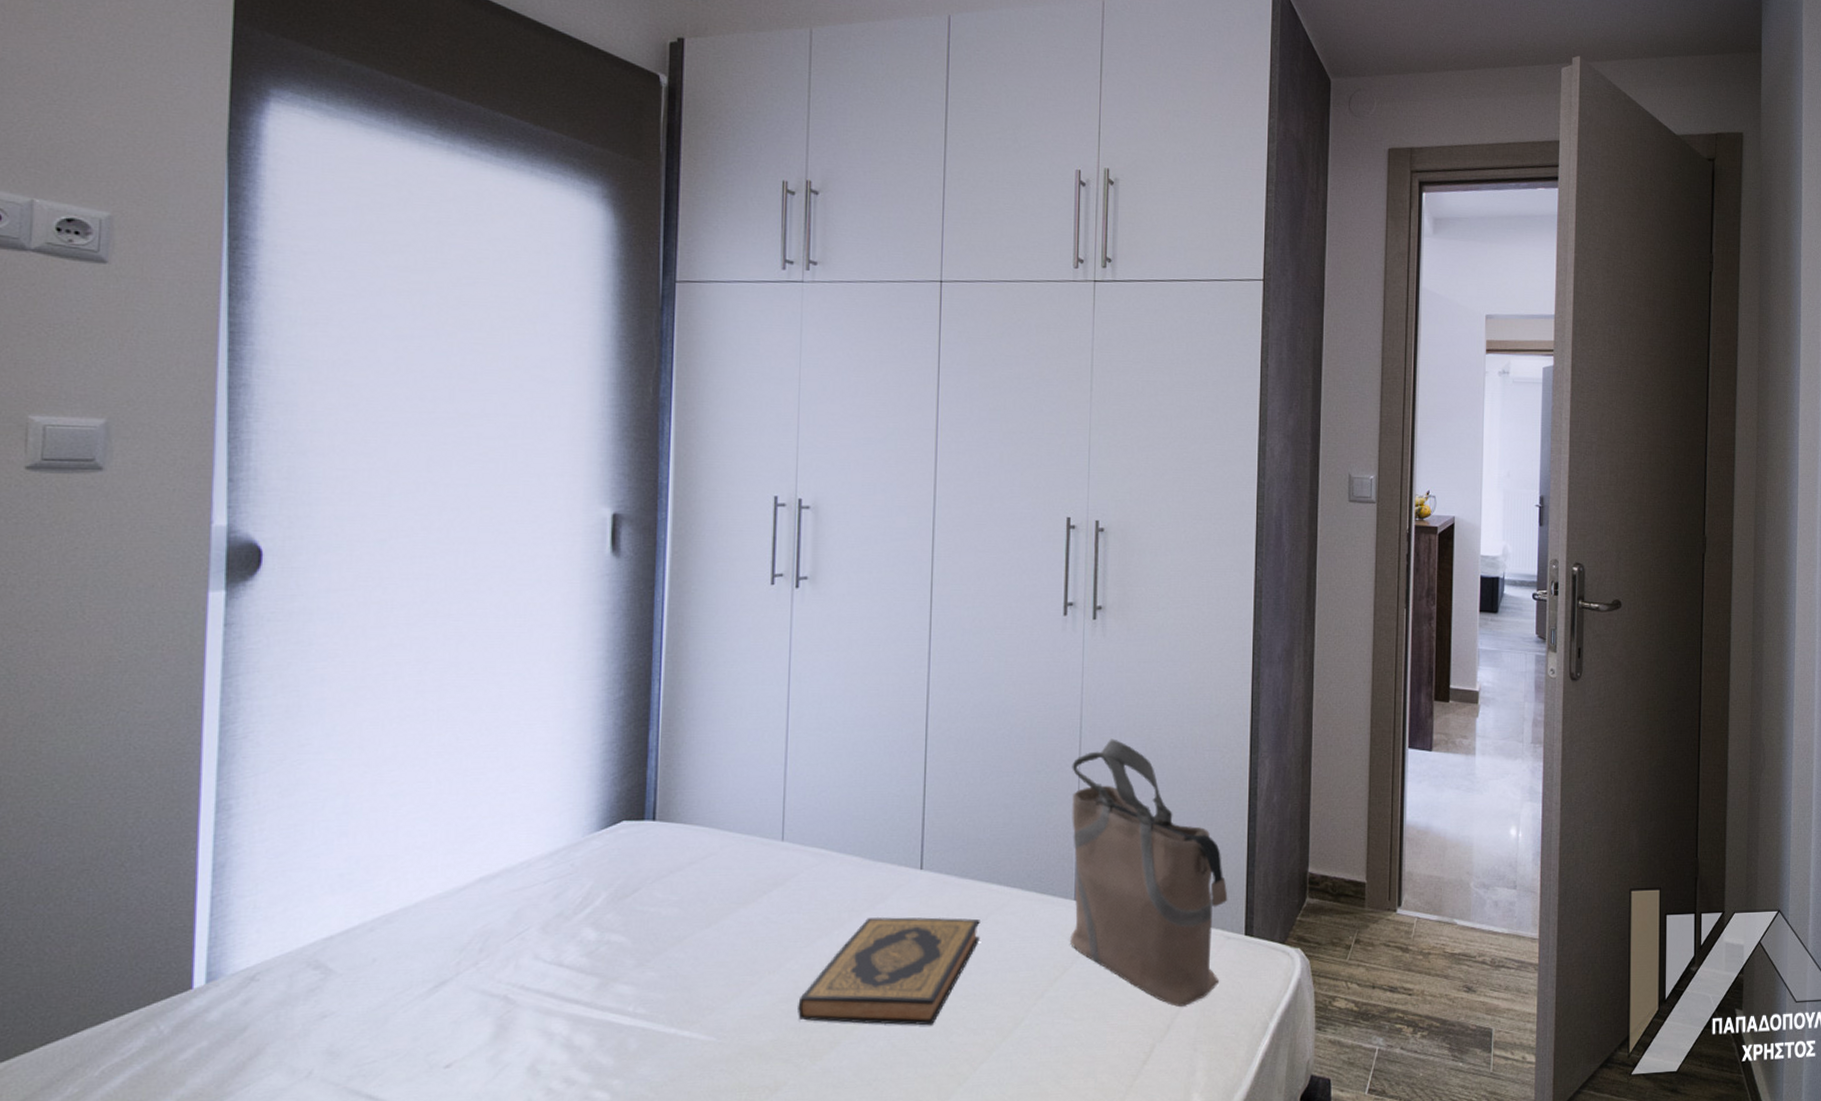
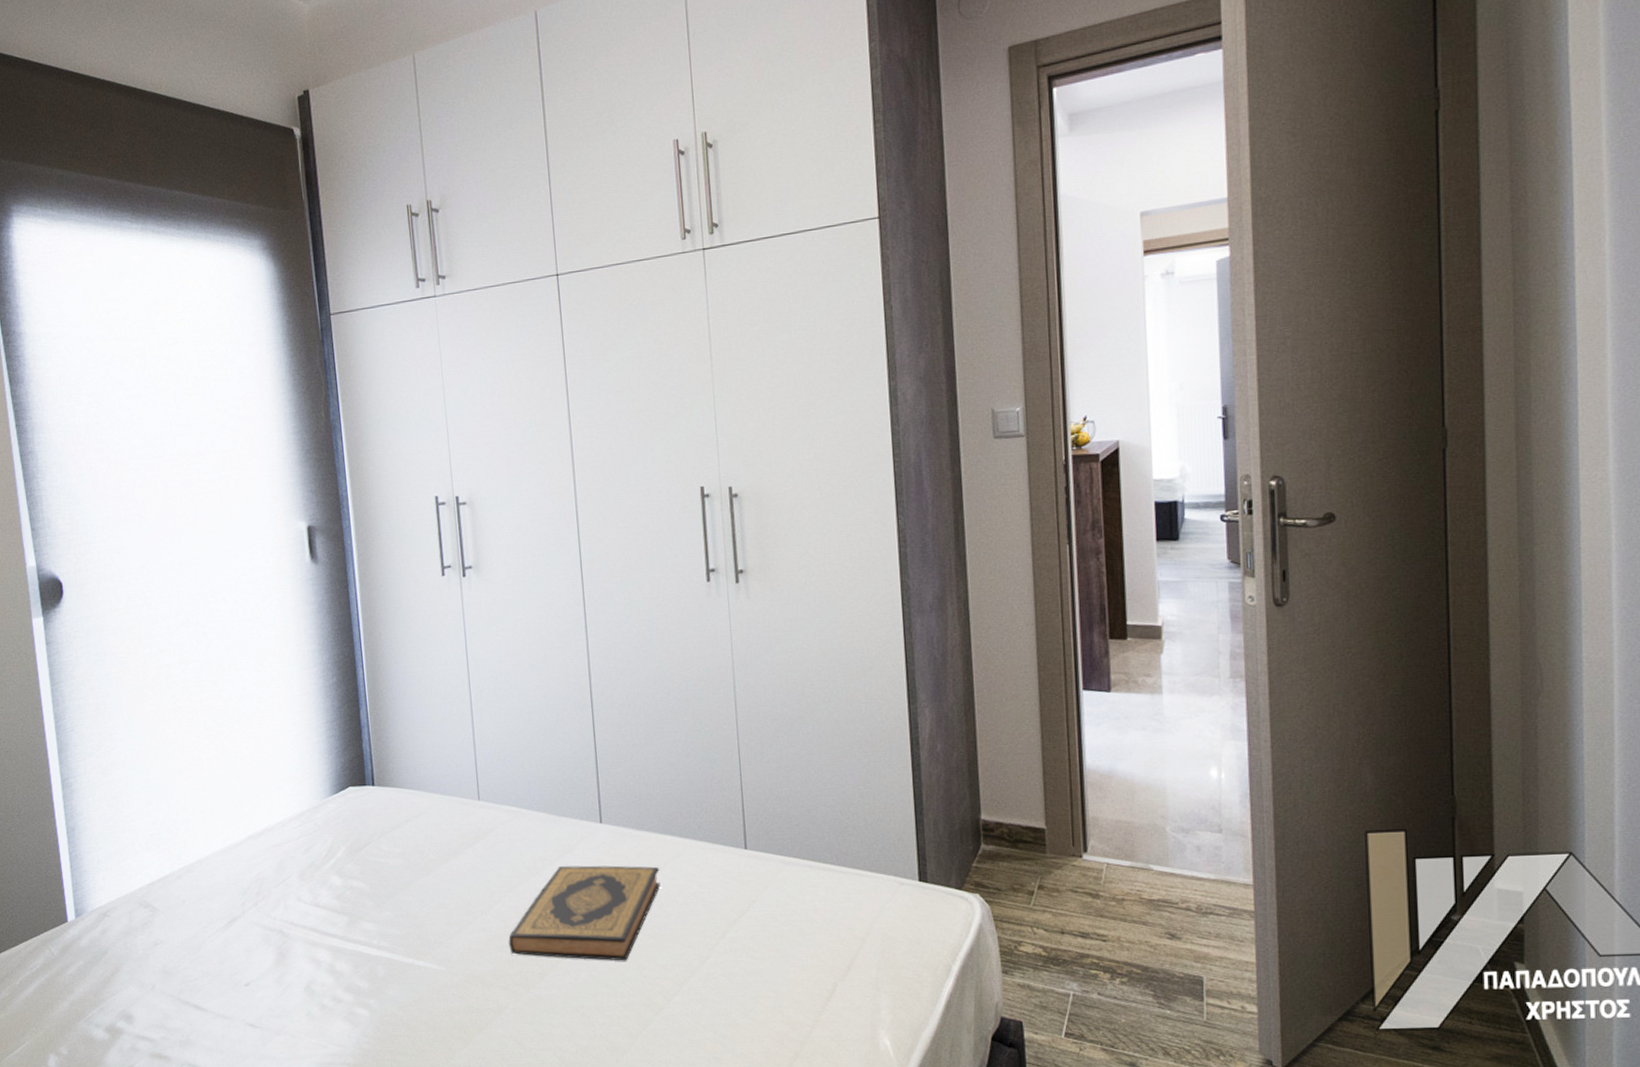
tote bag: present [1069,739,1228,1007] -> none [729,696,898,948]

